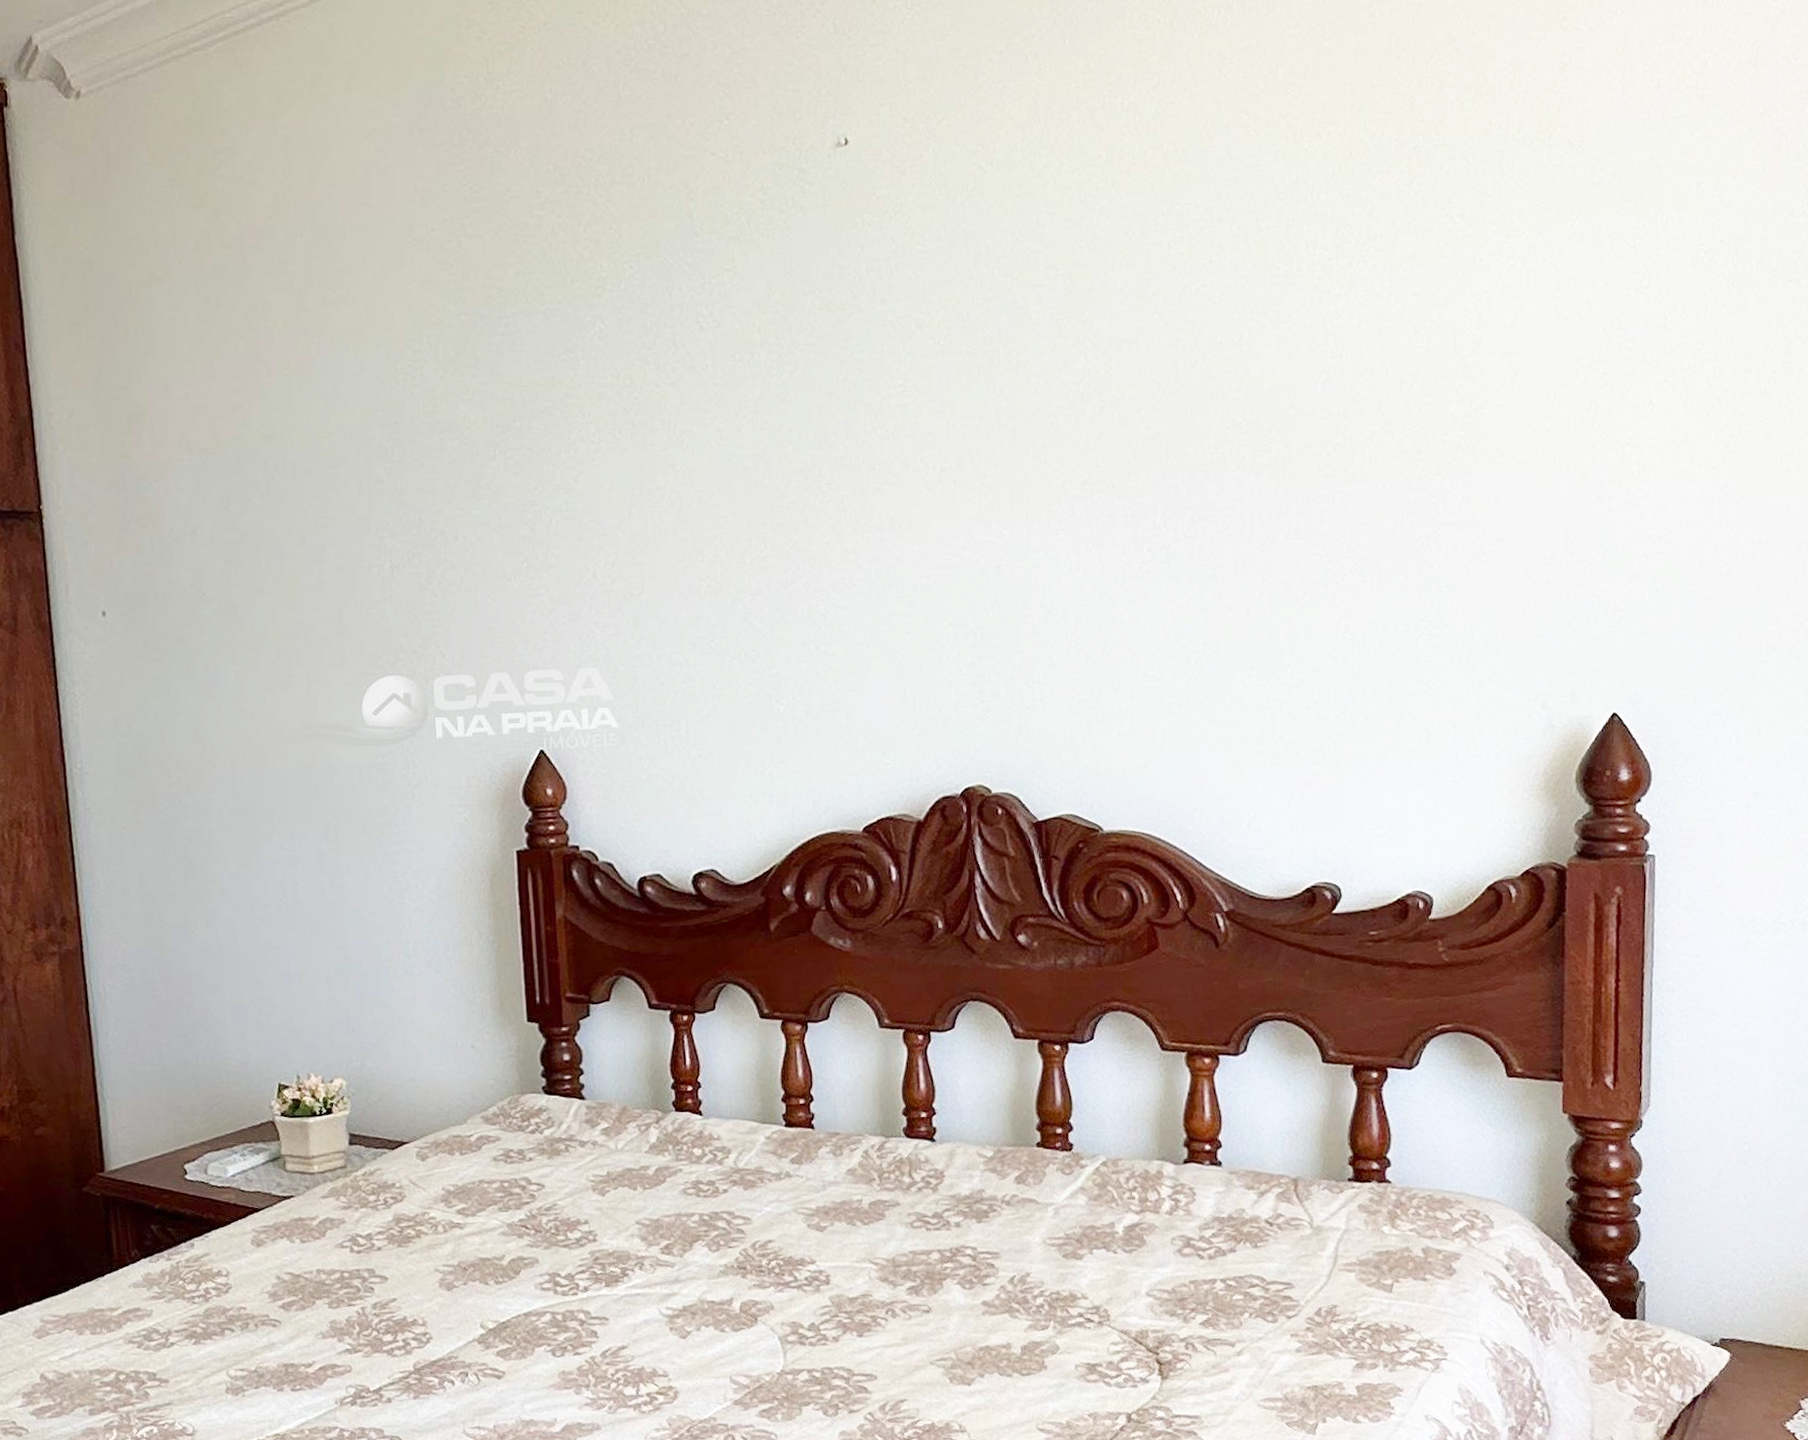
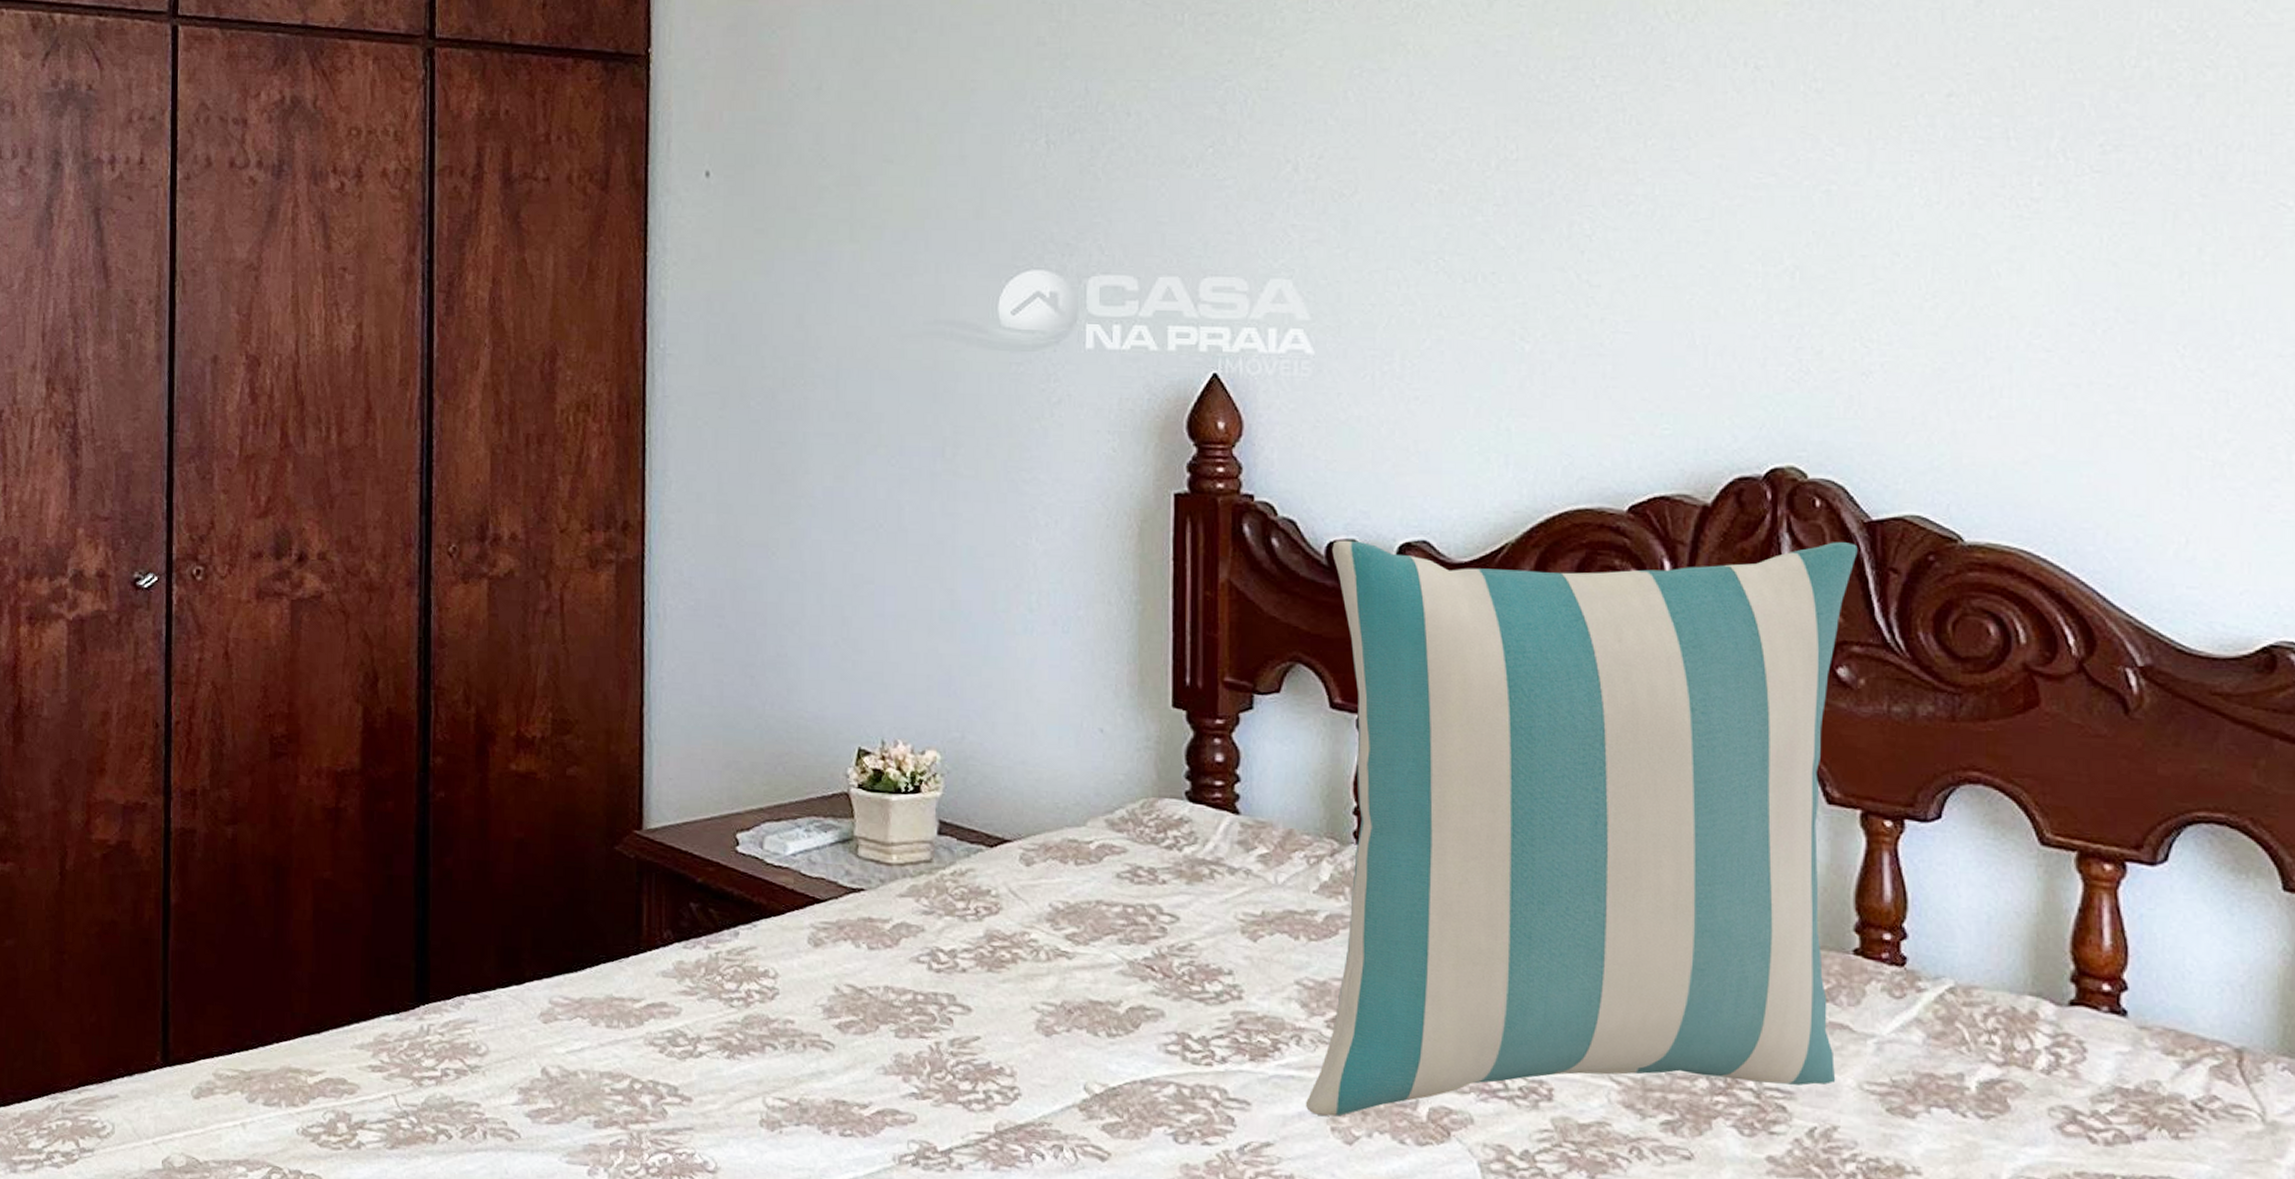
pillow: none [642,839,1029,1321] -> present [1306,540,1858,1117]

